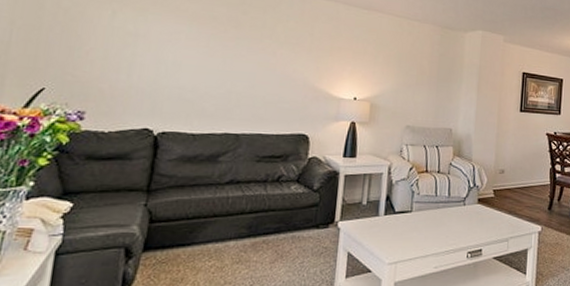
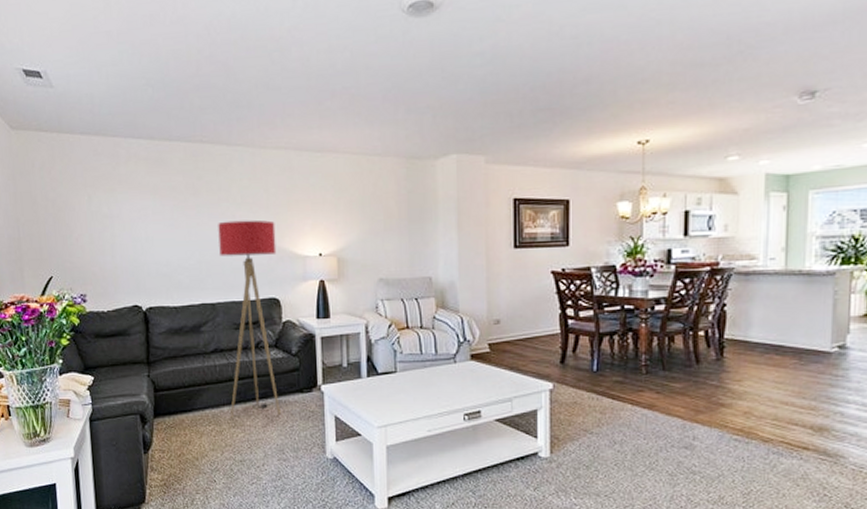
floor lamp: none [234,56,315,255] -> present [218,220,281,420]

